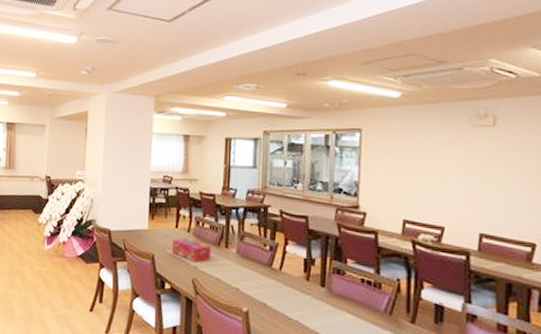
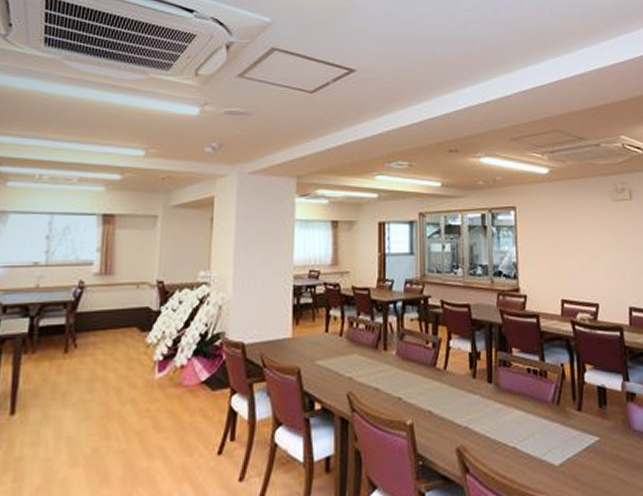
tissue box: present [171,238,211,262] -> none [321,344,367,372]

